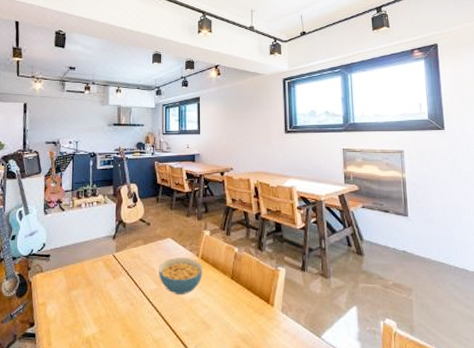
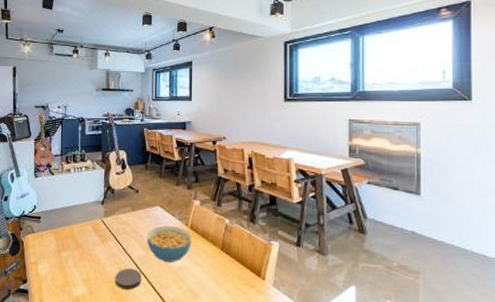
coaster: none [127,303,154,325] -> present [115,268,142,290]

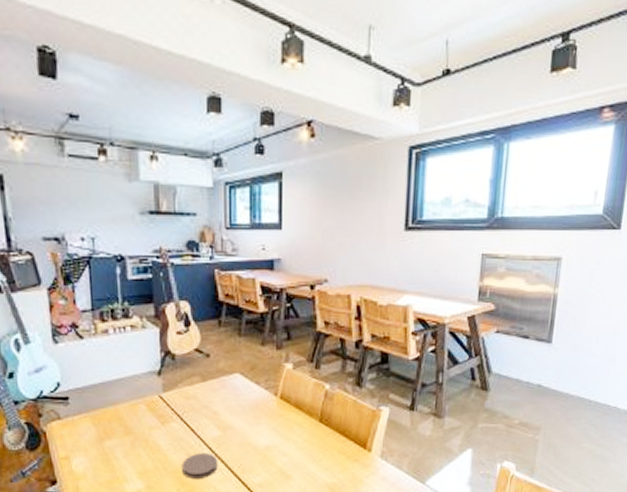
cereal bowl: present [146,225,191,263] -> none [222,397,282,443]

